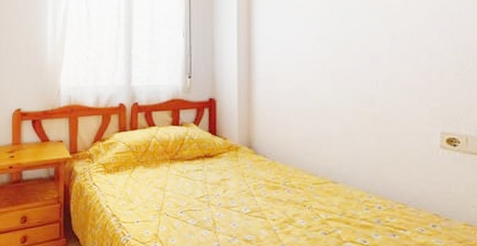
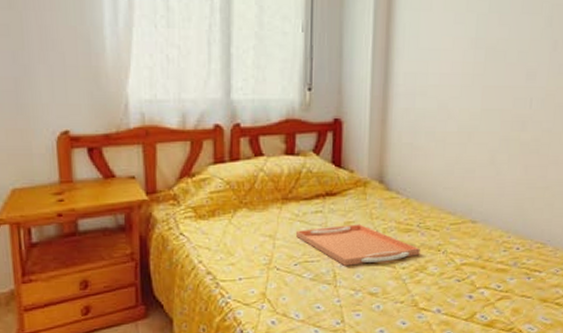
serving tray: none [181,181,288,215] -> present [295,224,420,266]

